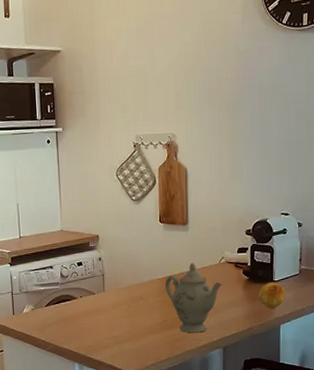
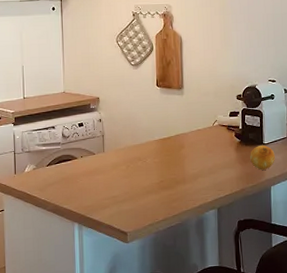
teapot: present [164,262,223,333] -> none [161,125,216,194]

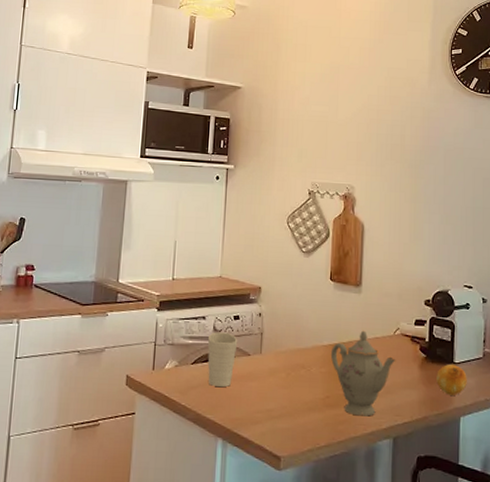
cup: none [58,137,84,183] -> present [207,332,238,388]
teapot: none [161,125,216,194] -> present [330,330,396,417]

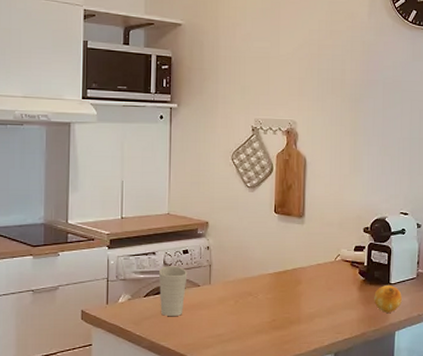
teapot: present [330,330,396,417] -> none [276,258,337,336]

